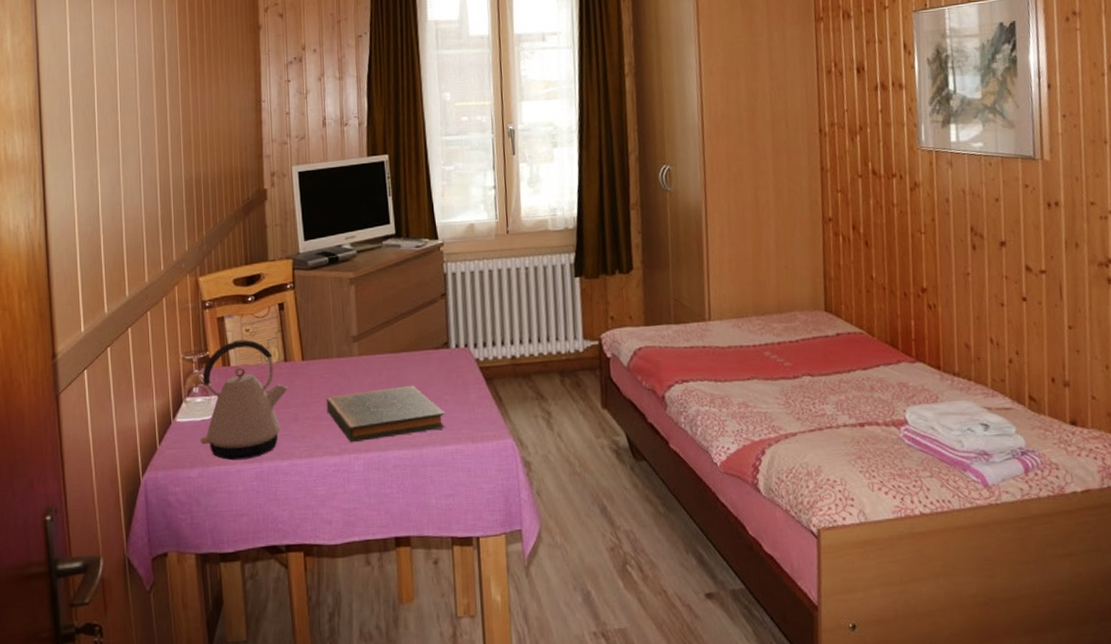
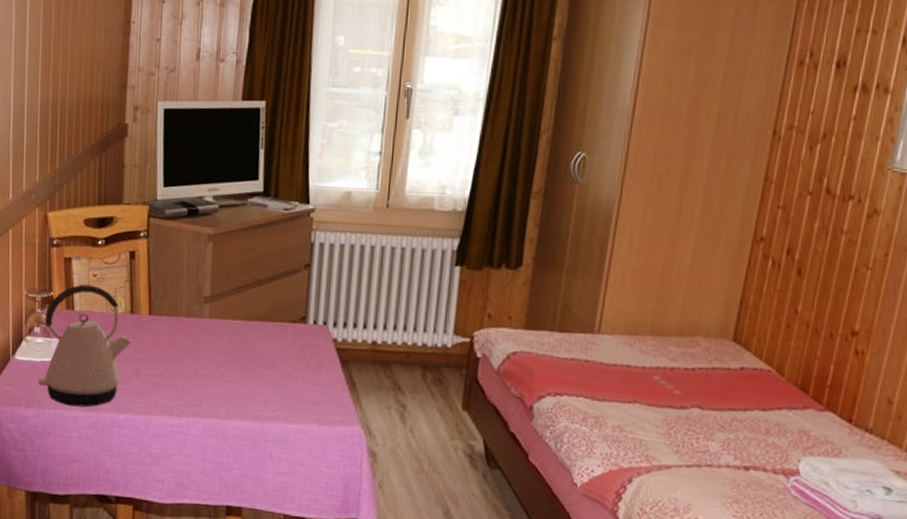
book: present [326,385,446,443] -> none [170,355,294,407]

